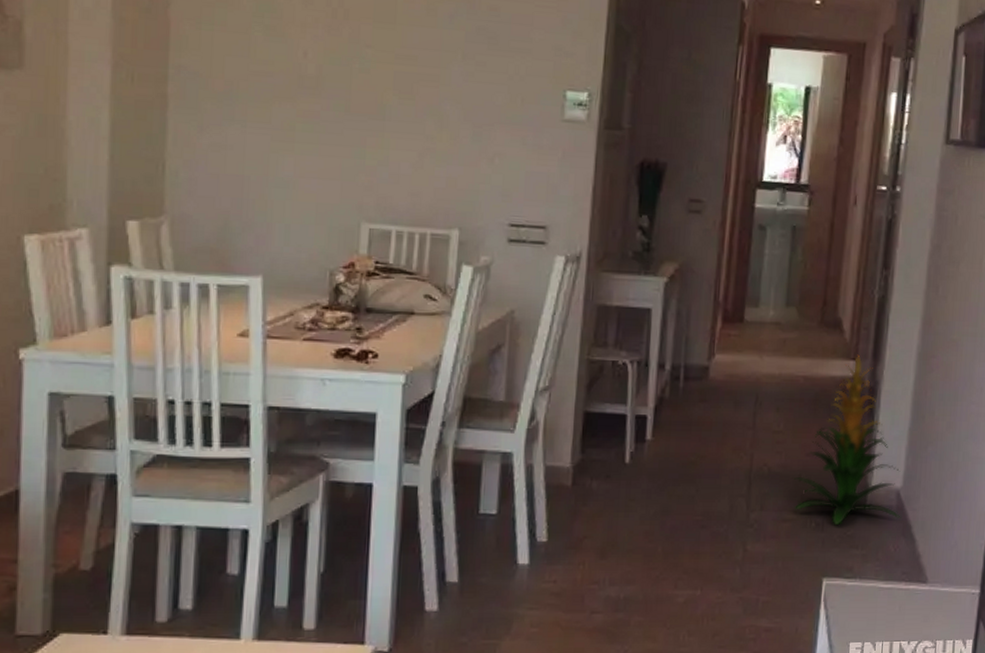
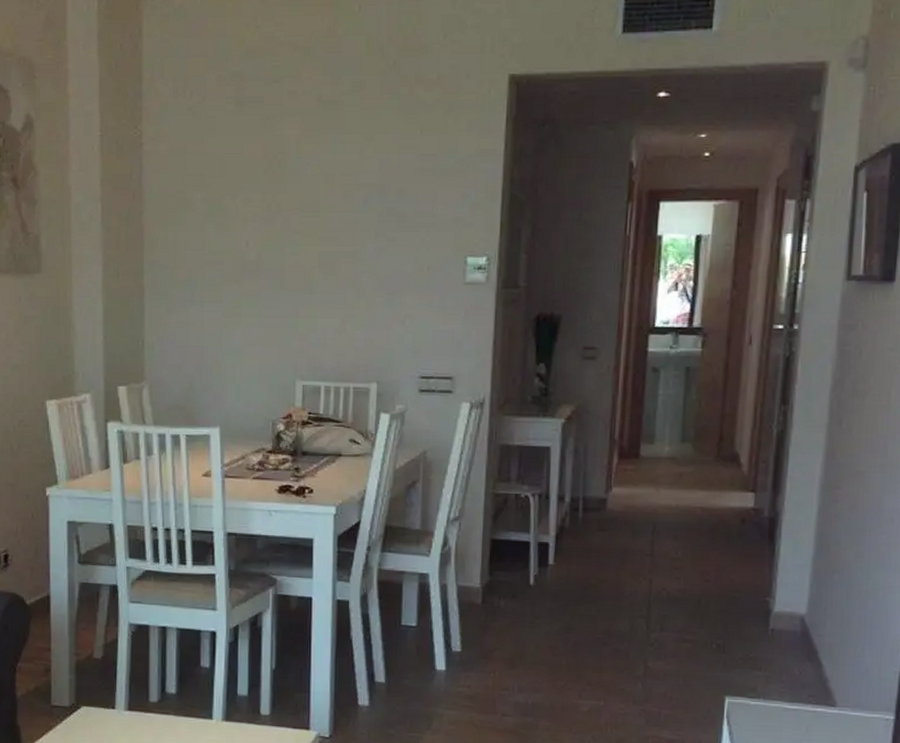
indoor plant: present [792,354,901,526] -> none [691,486,806,648]

